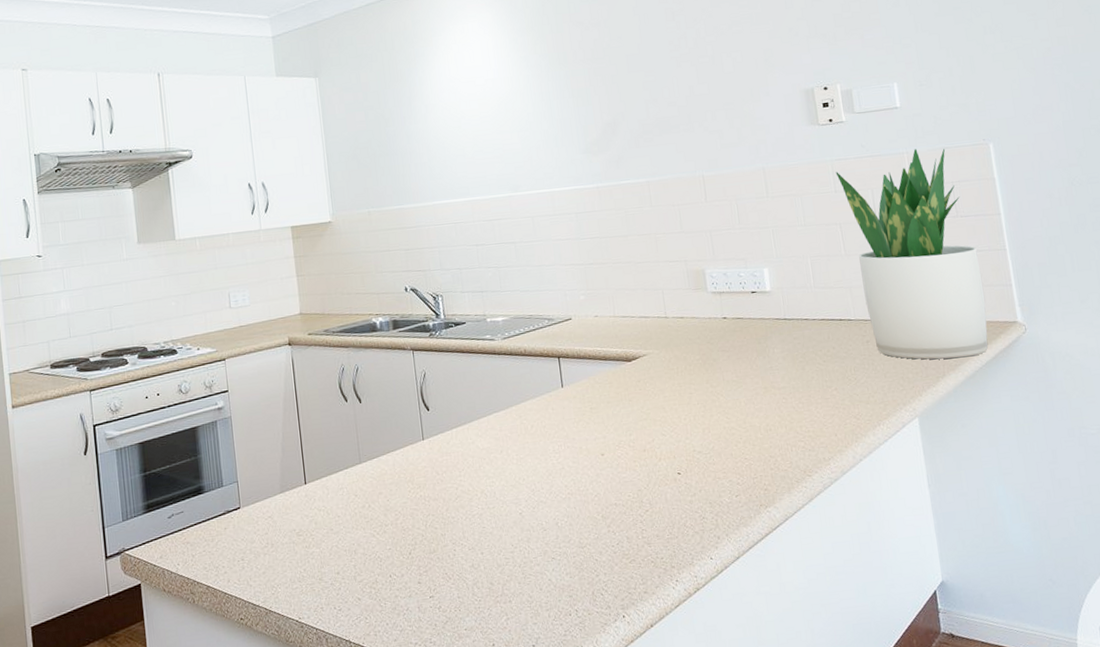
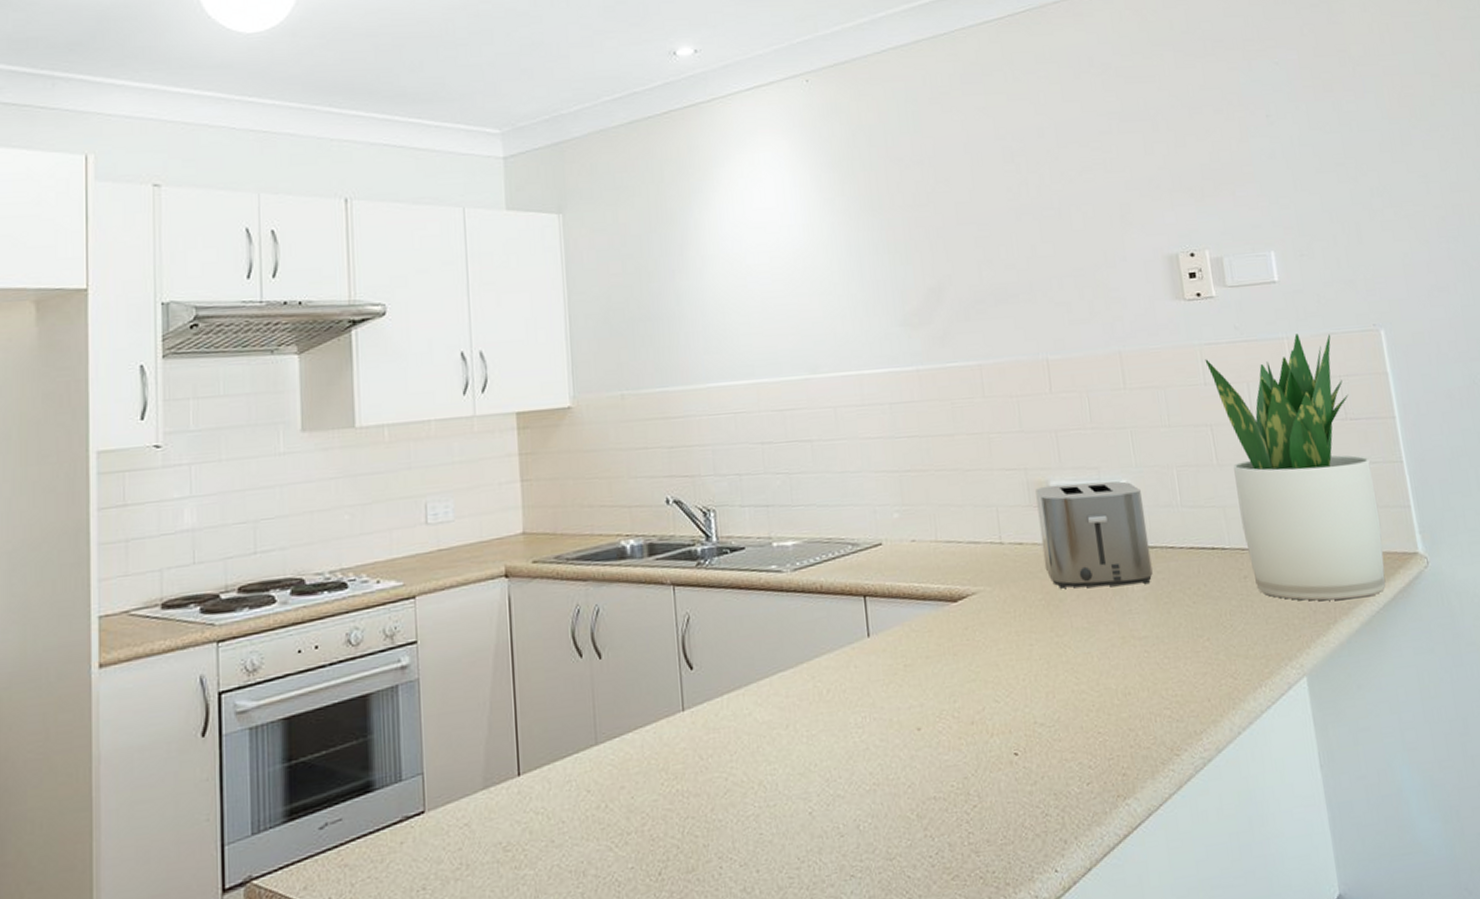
toaster: none [694,269,790,351] -> present [1035,481,1153,589]

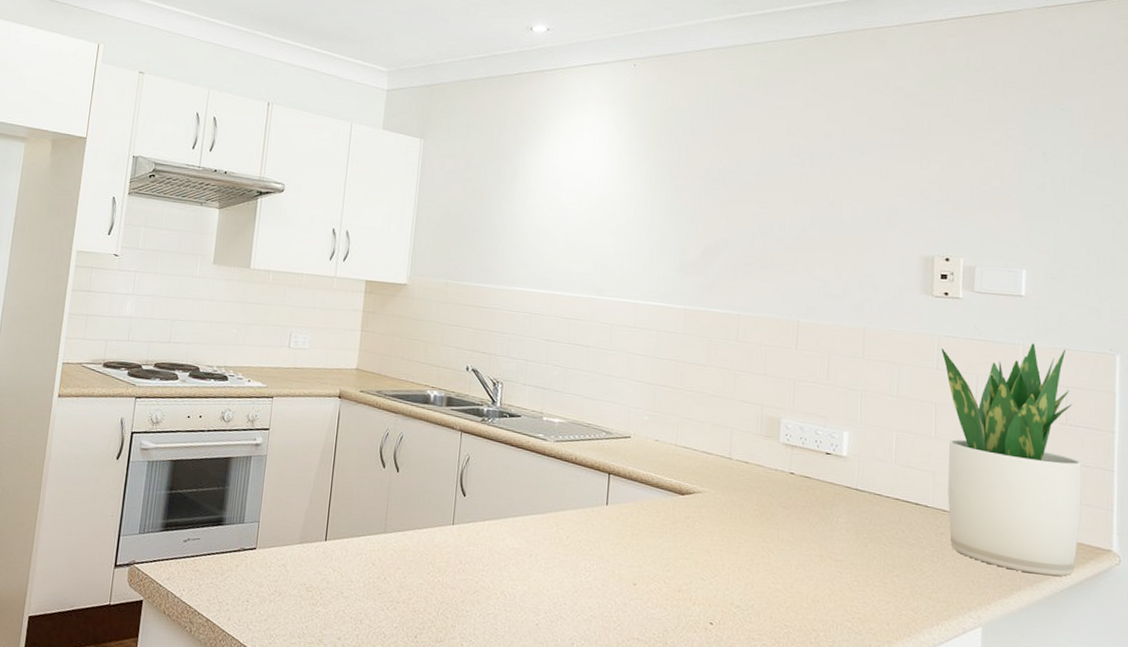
toaster: present [1035,481,1153,589] -> none [764,421,861,518]

